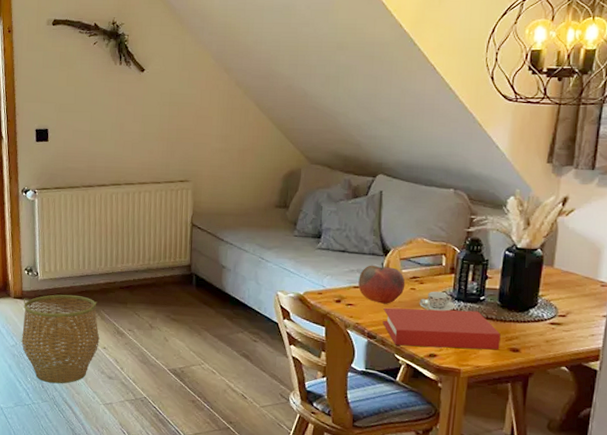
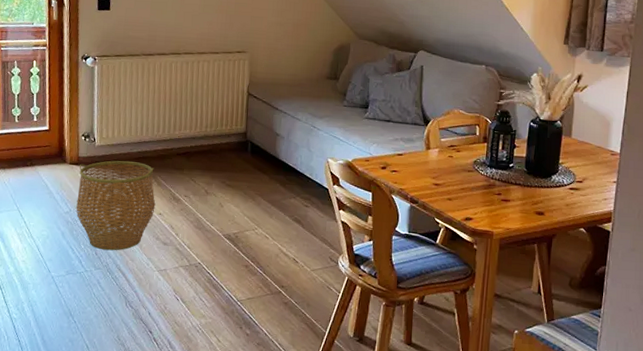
fruit: present [358,262,406,304] -> none [402,131,444,171]
book: present [382,307,501,350] -> none [424,174,528,214]
teacup: present [419,291,456,311] -> none [456,158,489,178]

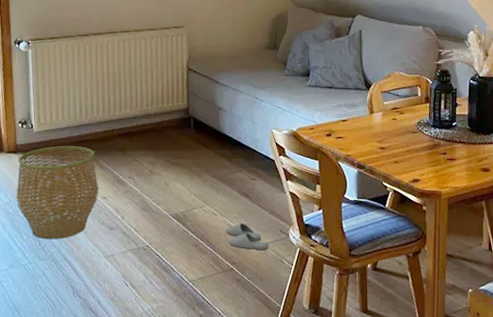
slippers: none [276,248,318,277] -> present [225,224,269,251]

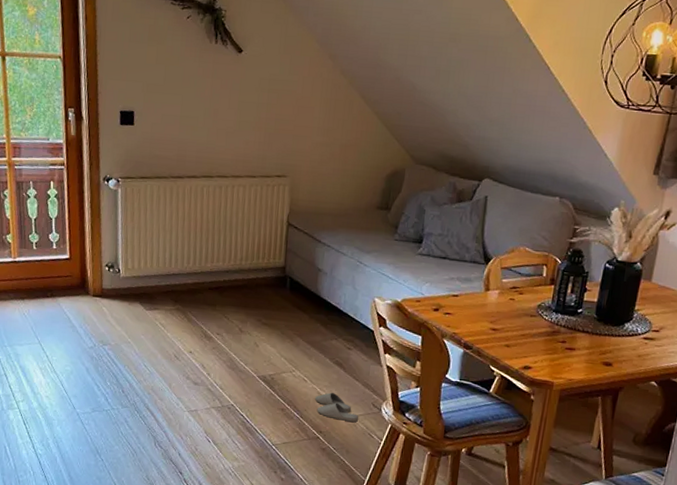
basket: present [16,146,99,240] -> none [100,293,186,389]

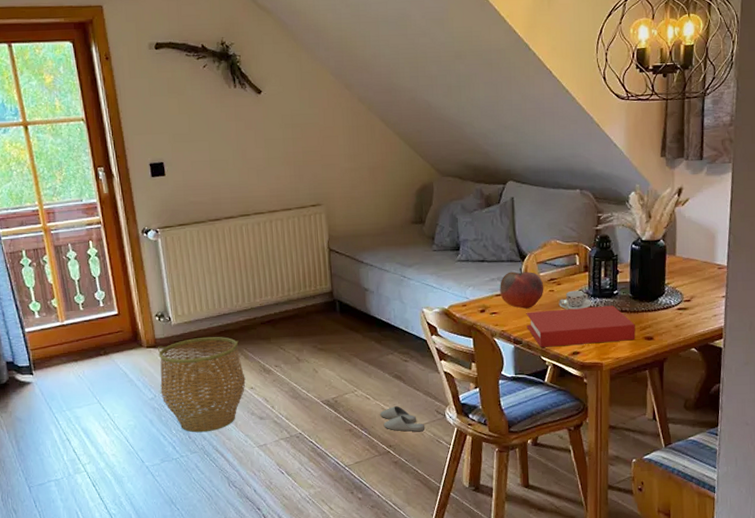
basket: none [100,293,186,389] -> present [157,337,246,433]
fruit: none [457,270,505,314] -> present [500,268,544,309]
book: none [480,317,595,364] -> present [526,305,636,348]
teacup: none [517,302,554,323] -> present [558,290,593,310]

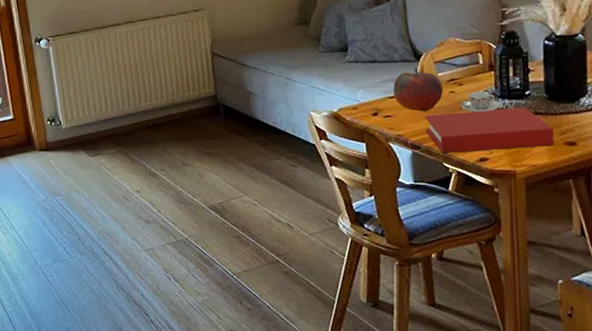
basket: present [157,337,246,433] -> none [49,140,132,235]
slippers: present [379,406,425,432] -> none [267,213,317,241]

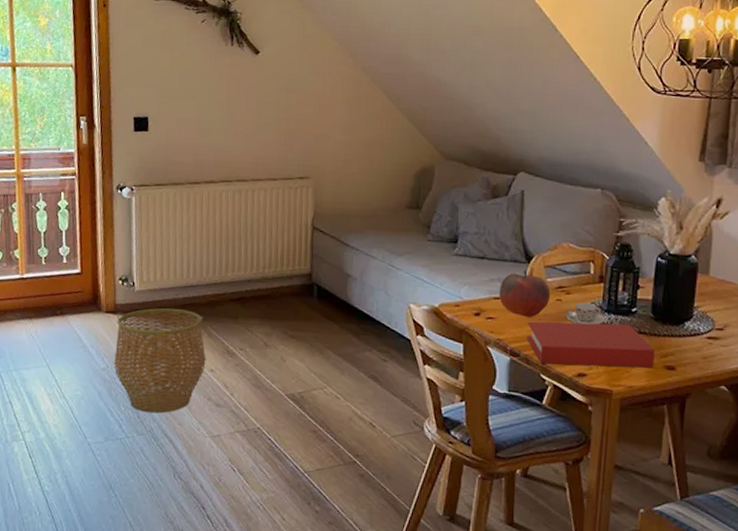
basket: none [49,140,132,235] -> present [114,308,206,413]

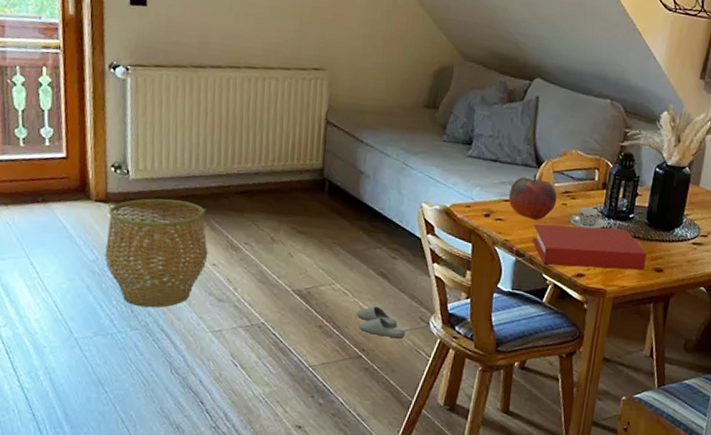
slippers: none [349,410,400,444] -> present [356,306,406,339]

